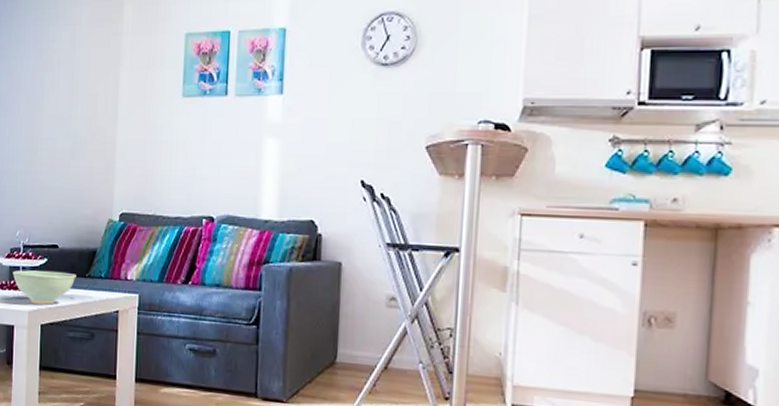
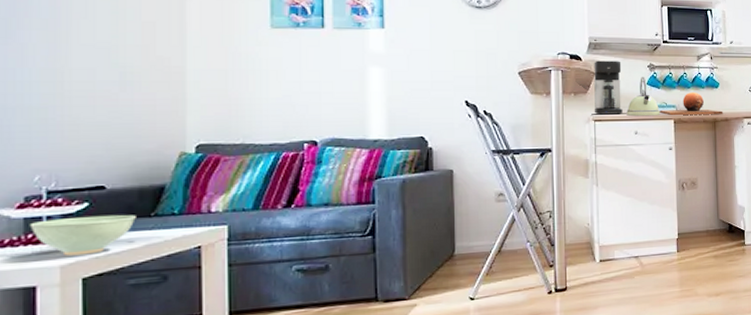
coffee maker: none [521,131,569,208] -> present [594,60,623,115]
kettle: none [569,155,623,214] -> present [626,76,660,117]
chopping board: none [621,179,735,219] -> present [659,91,724,116]

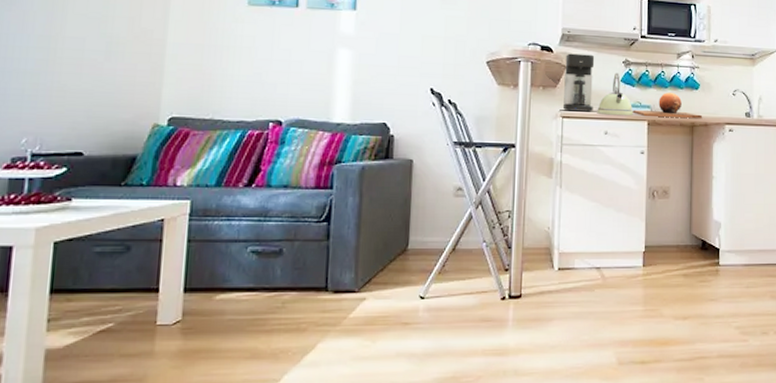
bowl: present [29,214,136,256] -> none [13,181,108,219]

